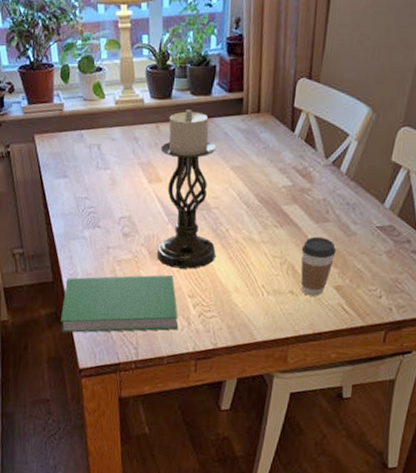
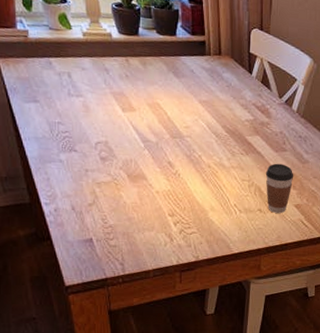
hardcover book: present [61,274,178,333] -> none [42,195,161,253]
candle holder: present [156,110,217,269] -> none [131,47,191,191]

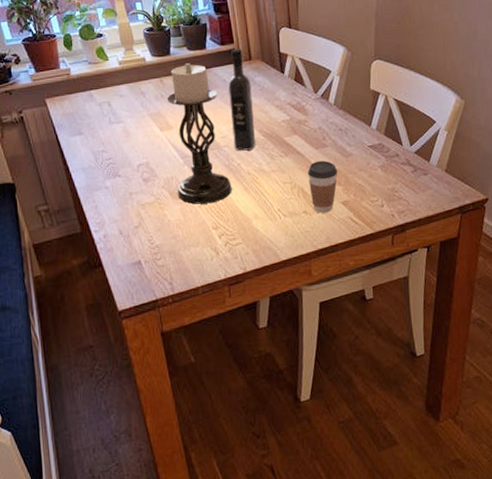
candle holder: none [131,47,191,191] -> present [166,63,232,205]
wine bottle: none [196,40,219,144] -> present [228,48,255,151]

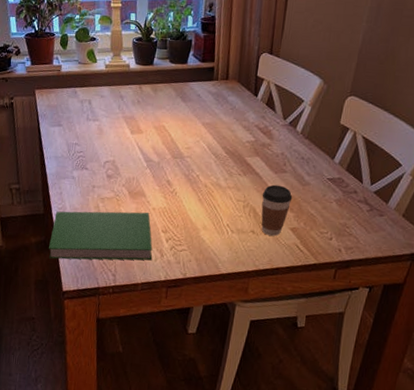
hardcover book: none [93,210,207,279] -> present [49,211,153,260]
candle holder: present [166,63,232,205] -> none [135,75,191,208]
wine bottle: present [228,48,255,151] -> none [196,67,224,165]

